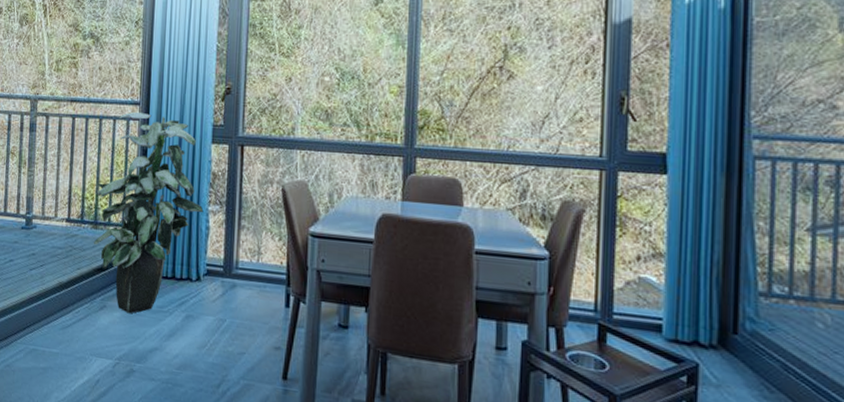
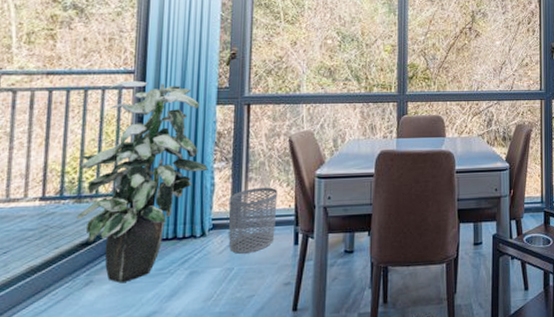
waste bin: none [221,237,270,307] -> present [228,187,278,254]

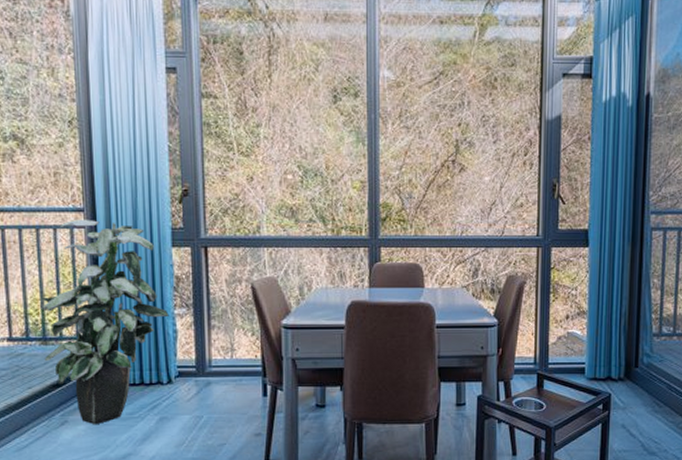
waste bin: present [228,187,278,254] -> none [193,336,243,402]

